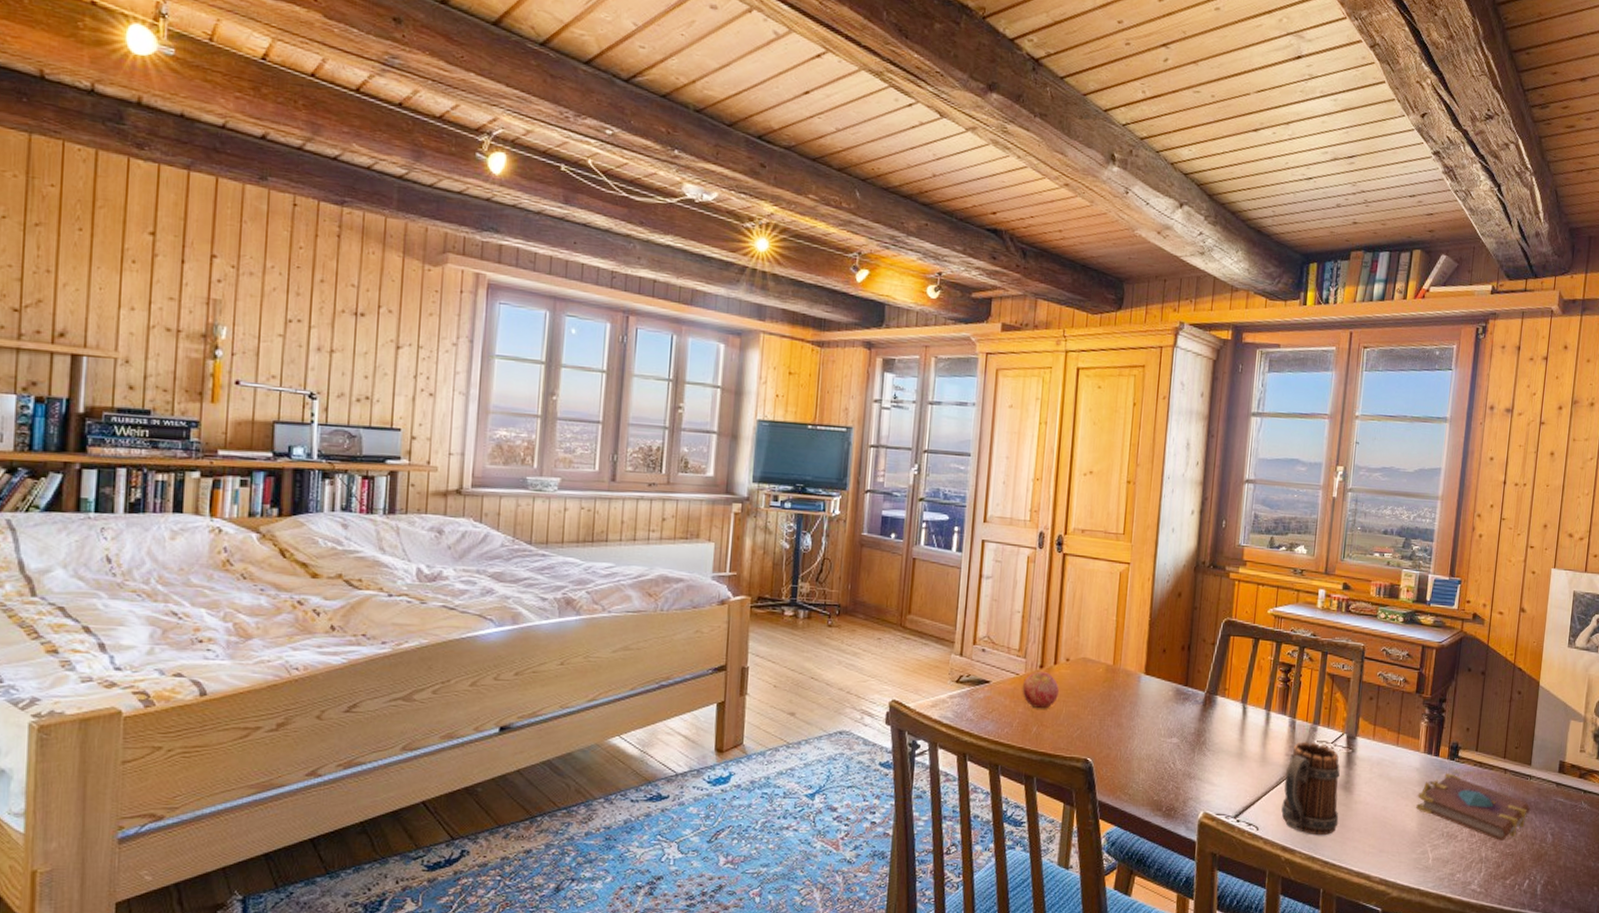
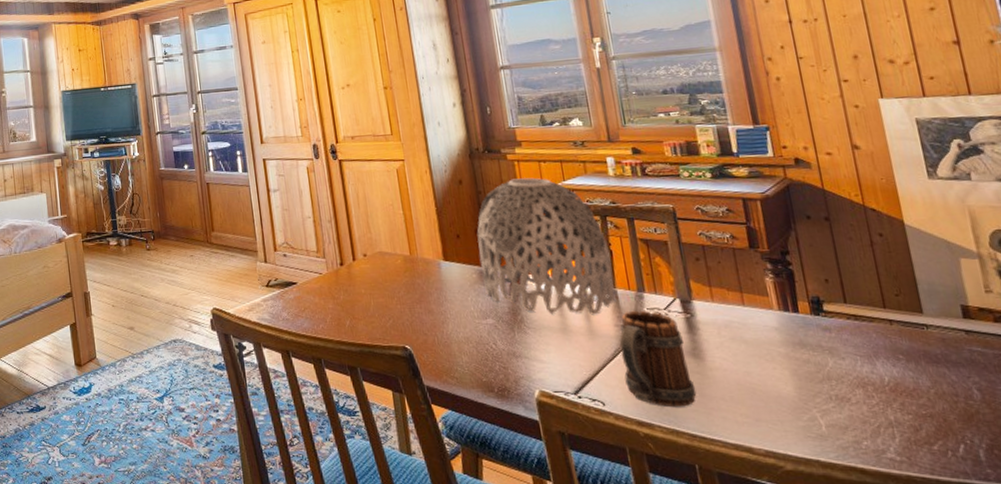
apple: present [1022,671,1059,709] -> none [327,268,364,304]
vase: none [1177,598,1299,743] -> present [476,177,615,315]
book: present [1415,773,1530,842] -> none [785,330,939,402]

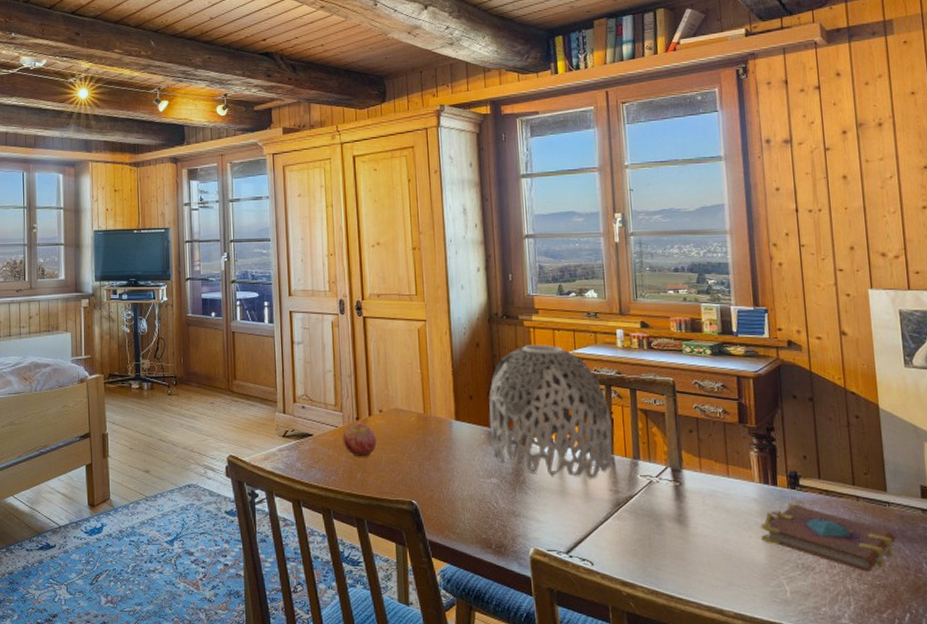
apple: none [327,268,364,304] -> present [342,422,377,457]
mug: present [620,310,697,408] -> none [612,476,678,570]
book: none [785,330,939,402] -> present [760,503,896,573]

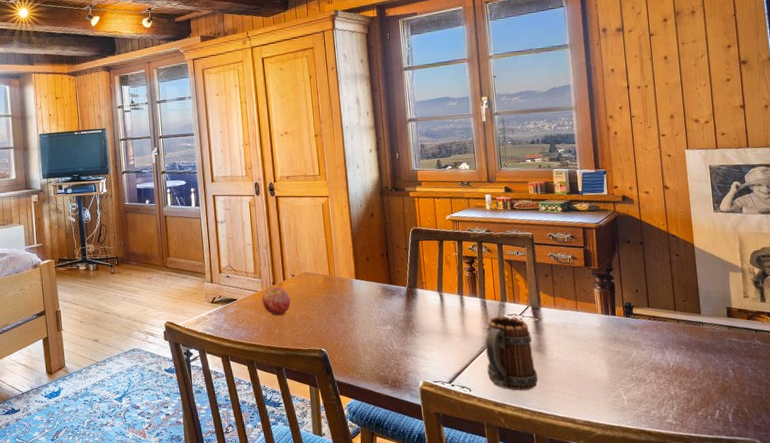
vase: present [489,344,612,479] -> none [382,211,484,321]
mug: none [612,476,678,570] -> present [485,316,538,391]
book: present [760,503,896,573] -> none [603,328,708,380]

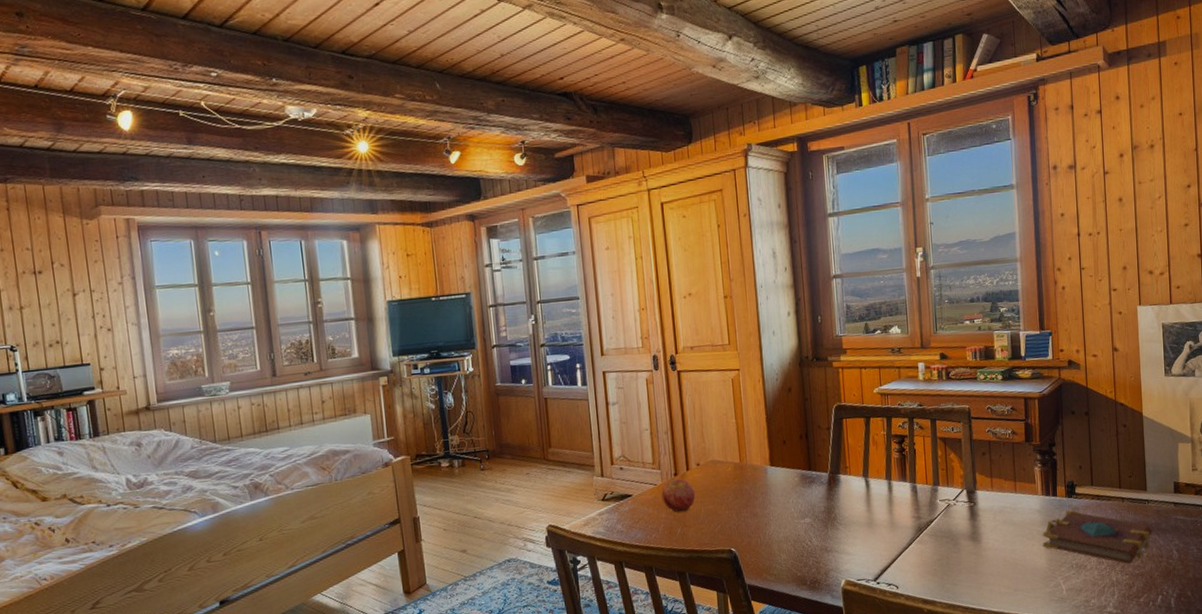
mug: present [485,316,538,391] -> none [915,502,972,585]
book: none [603,328,708,380] -> present [1042,510,1152,565]

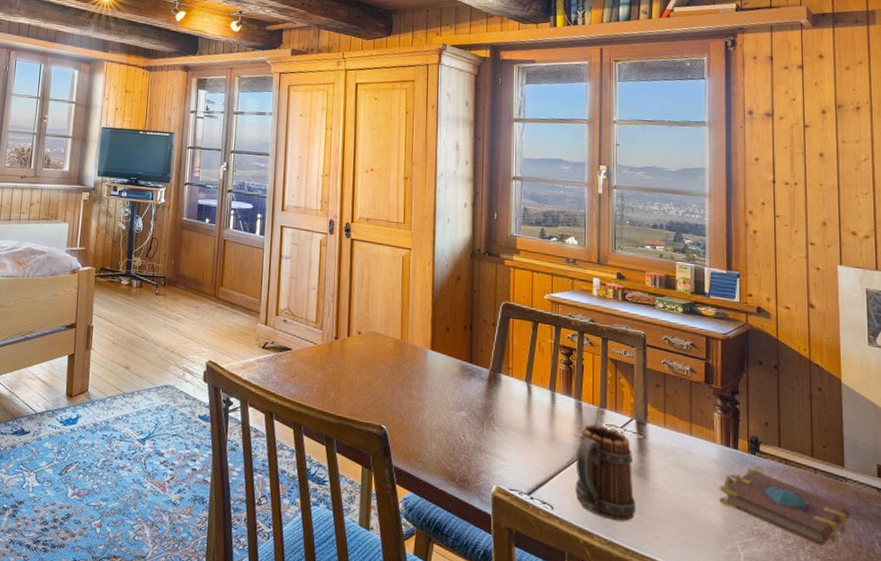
apple: present [661,478,695,512] -> none [320,341,353,377]
mug: none [915,502,972,585] -> present [575,424,636,522]

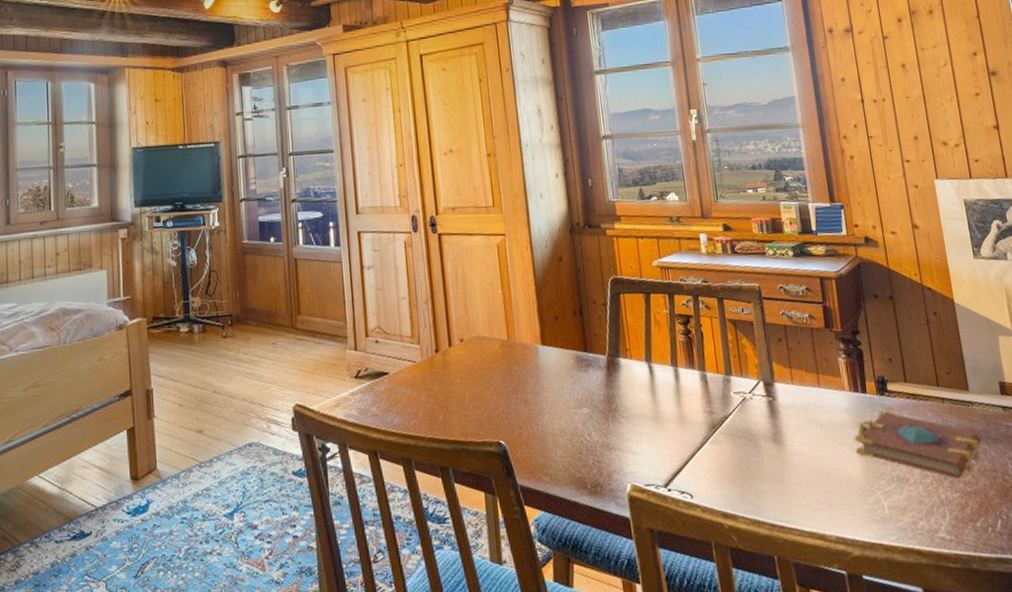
mug: present [575,424,636,522] -> none [708,395,777,496]

